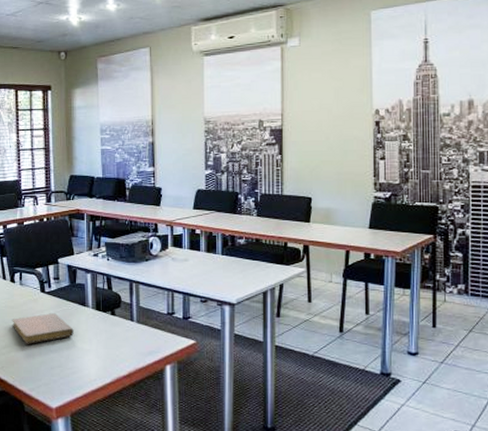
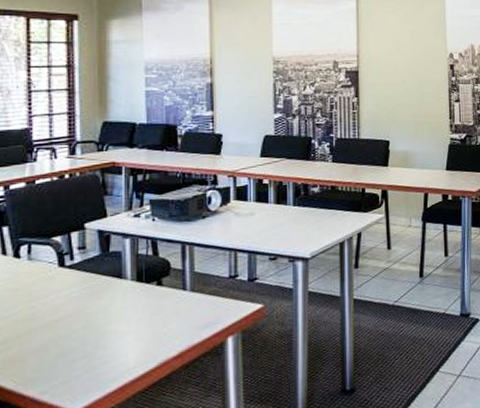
notebook: present [12,313,74,344] -> none [14,291,106,335]

